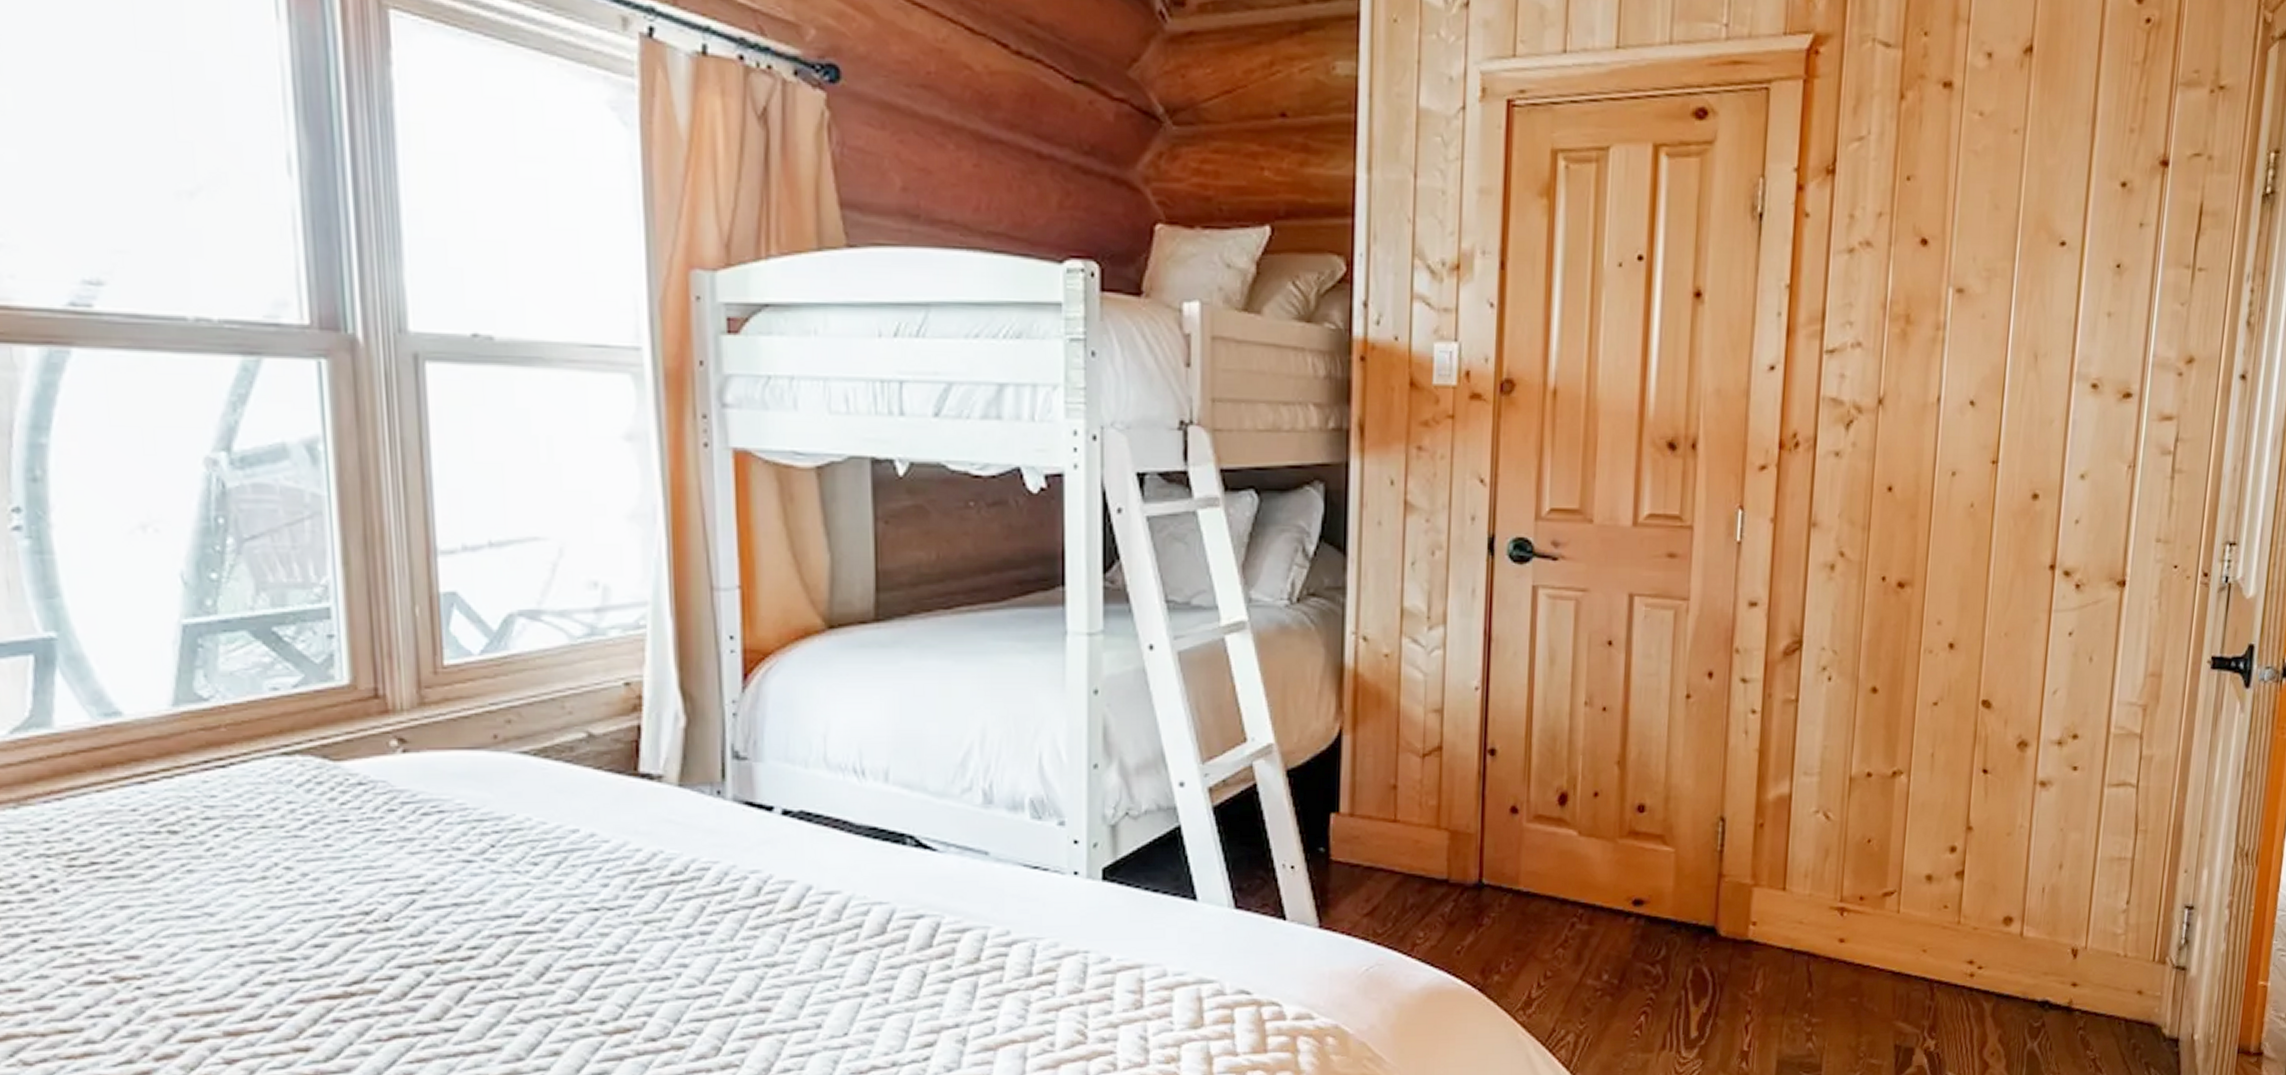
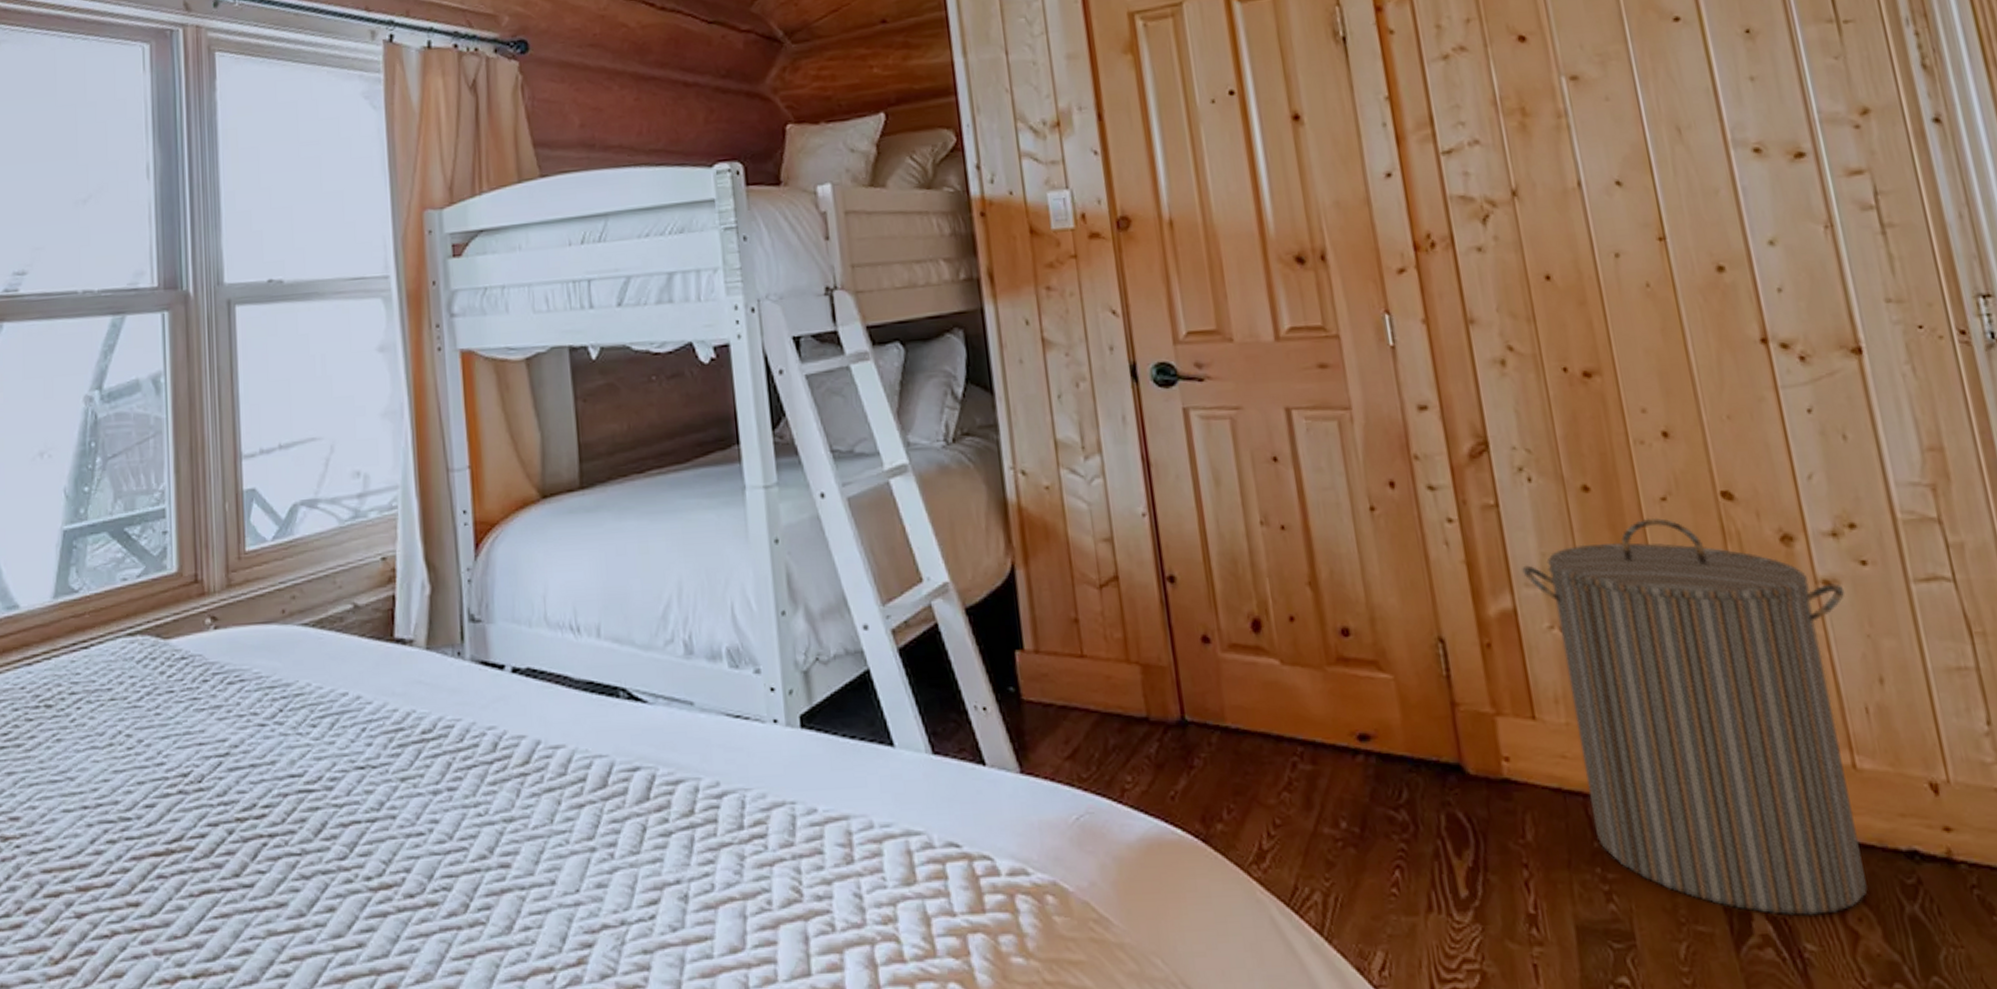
laundry hamper: none [1804,719,2055,1051] -> present [1522,517,1868,916]

